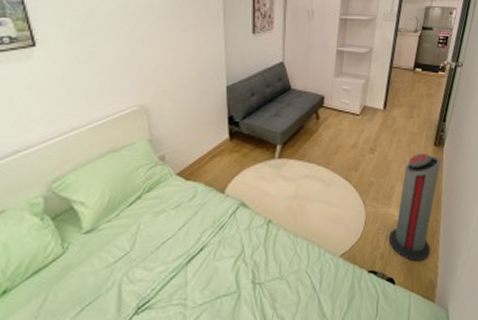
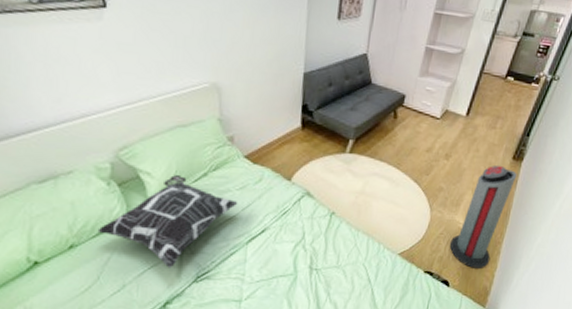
decorative pillow: none [31,201,174,303] -> present [97,175,238,268]

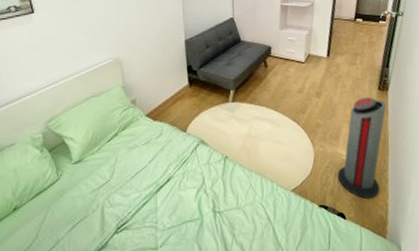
decorative pillow: present [97,175,238,268] -> none [34,138,145,222]

